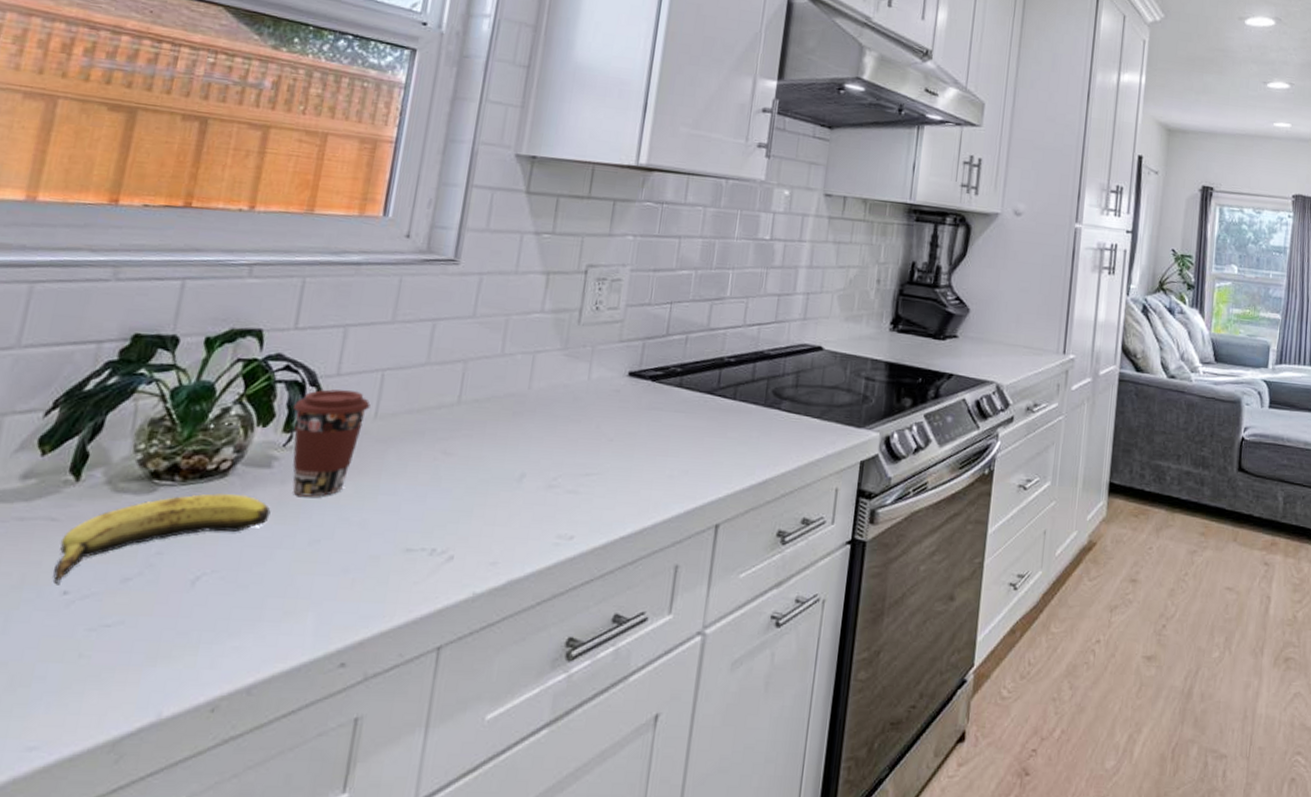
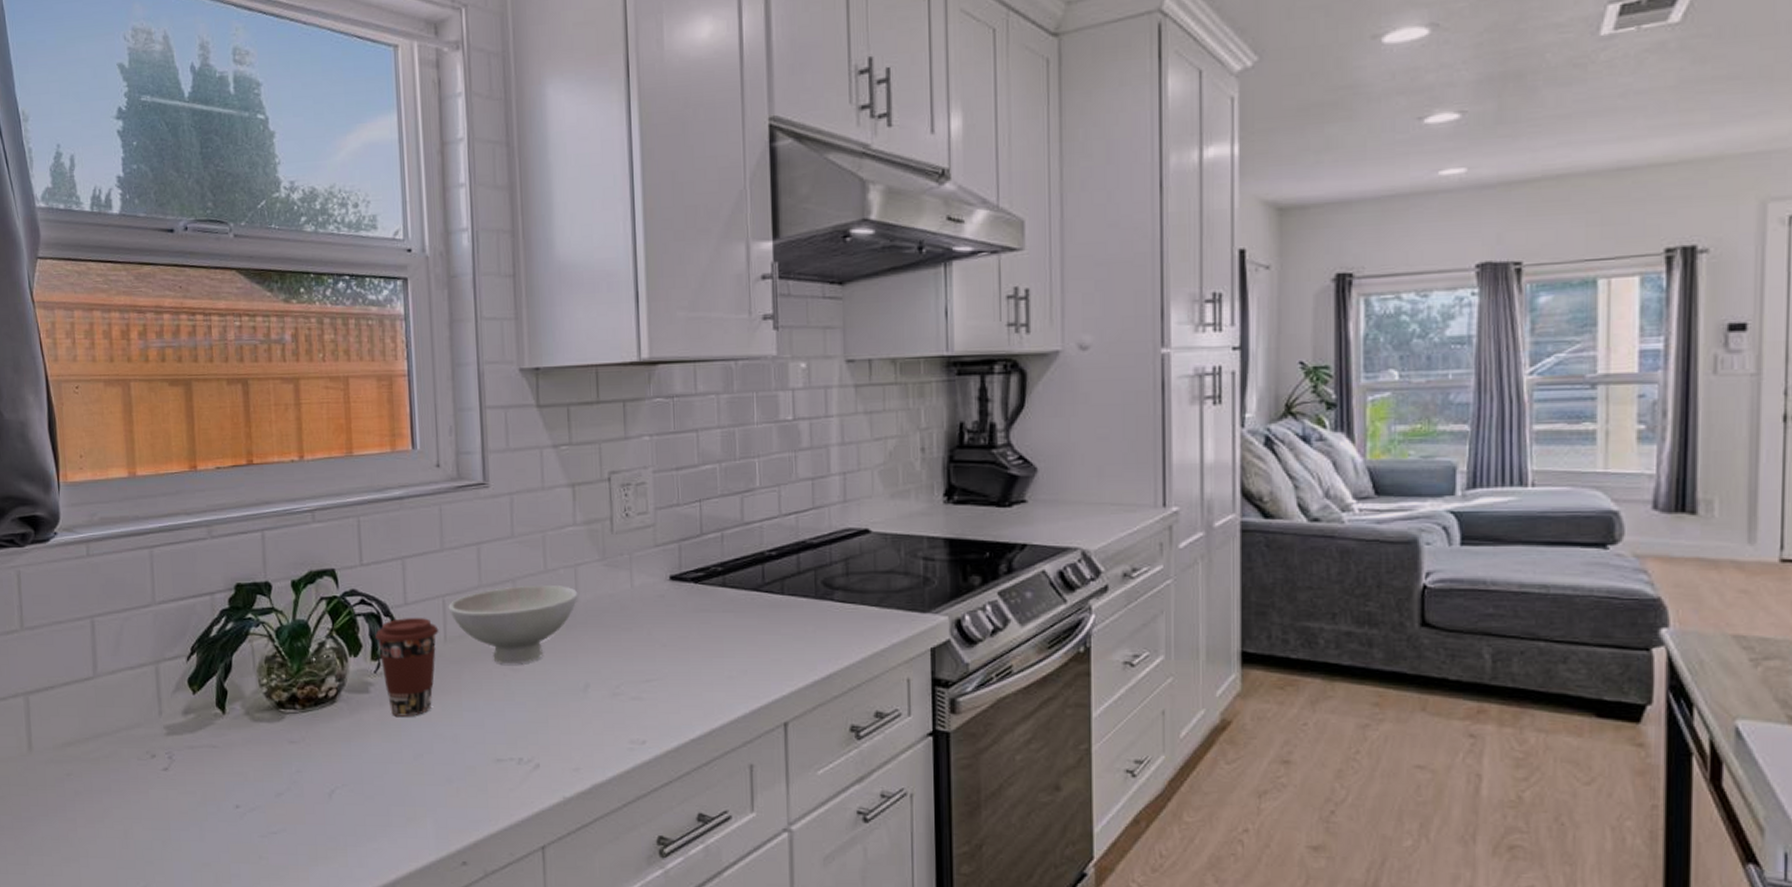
banana: present [53,493,271,582] -> none [223,718,377,798]
bowl: none [386,367,532,448] -> present [448,584,578,665]

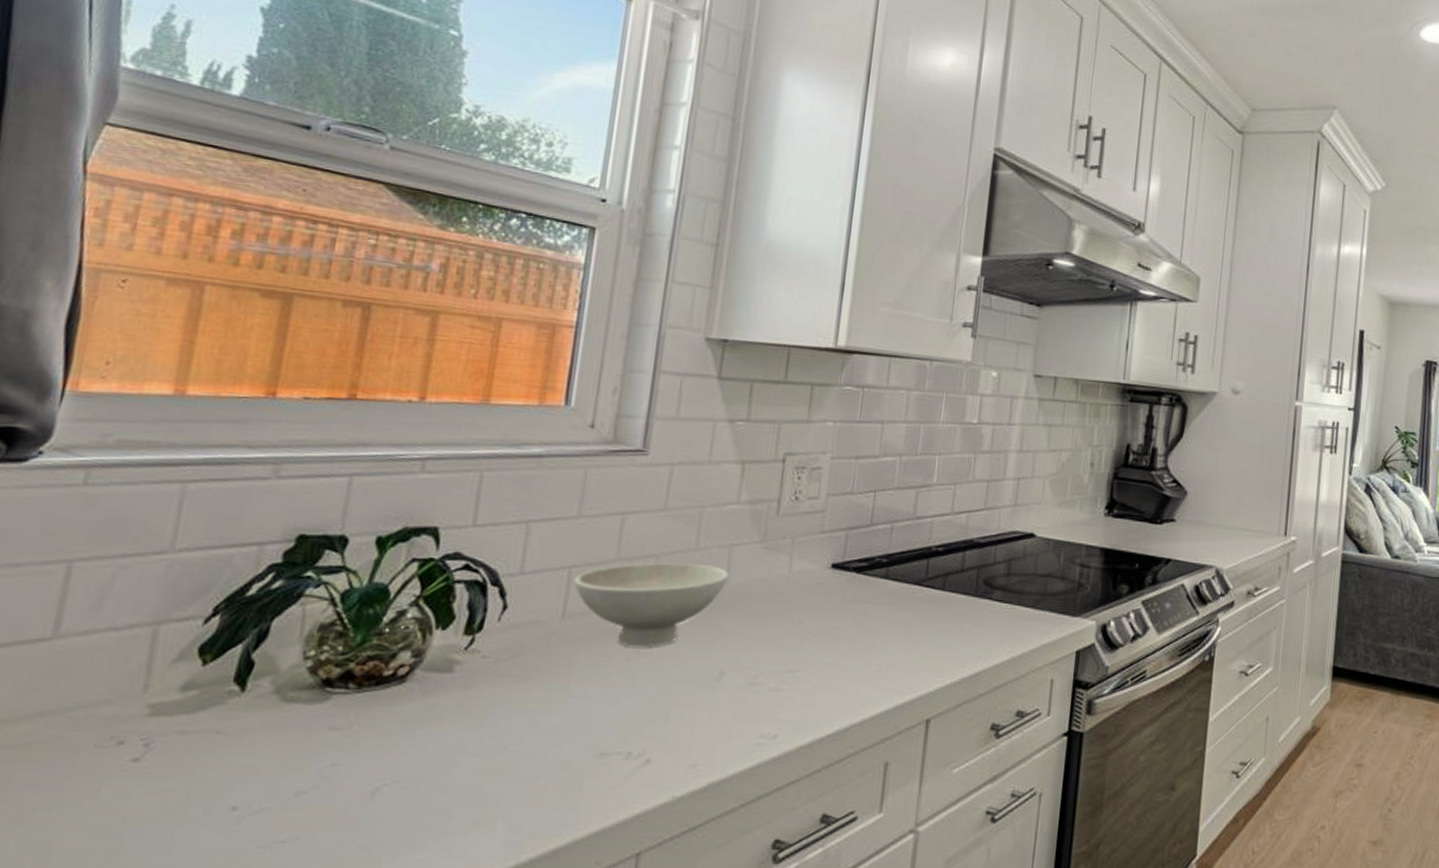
coffee cup: present [375,618,439,717] -> none [474,588,557,702]

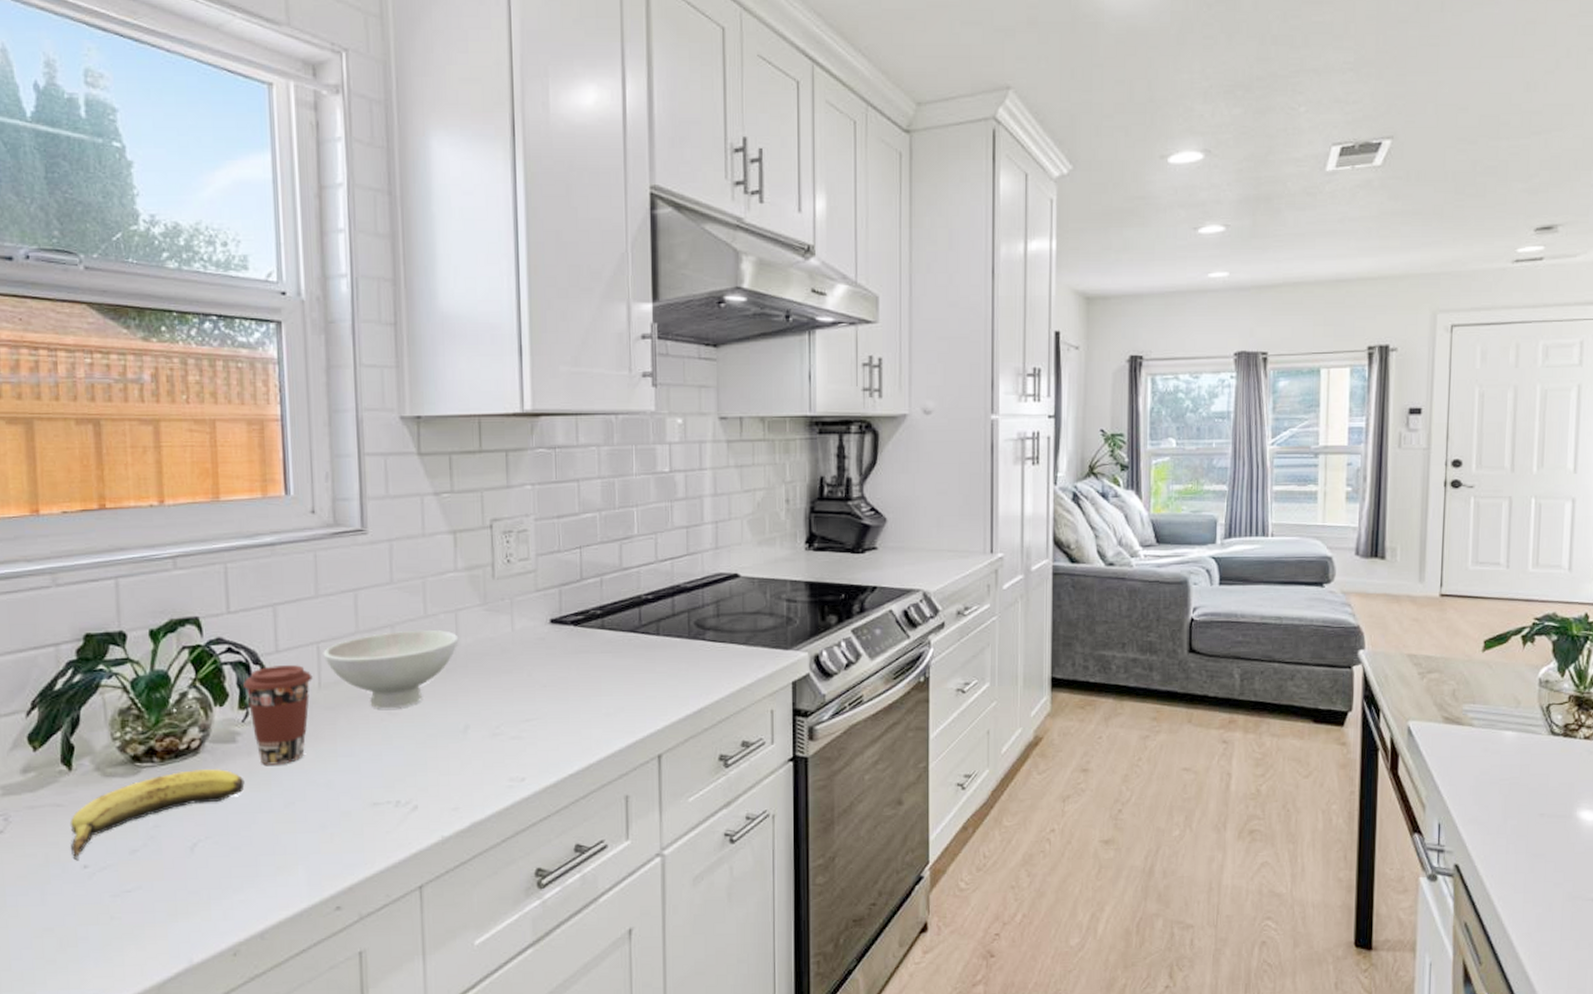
banana: none [220,701,454,798] -> present [69,769,245,858]
coffee cup: none [474,588,557,702] -> present [243,665,313,765]

